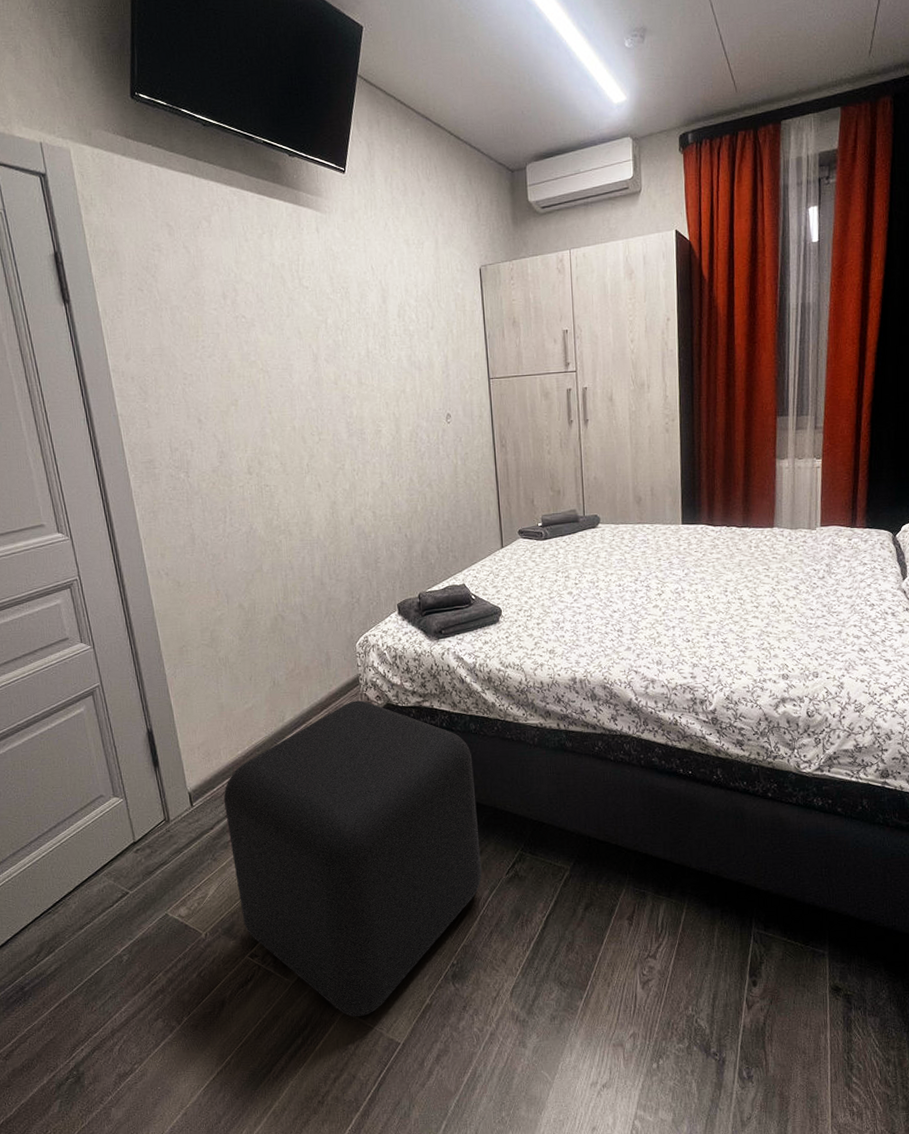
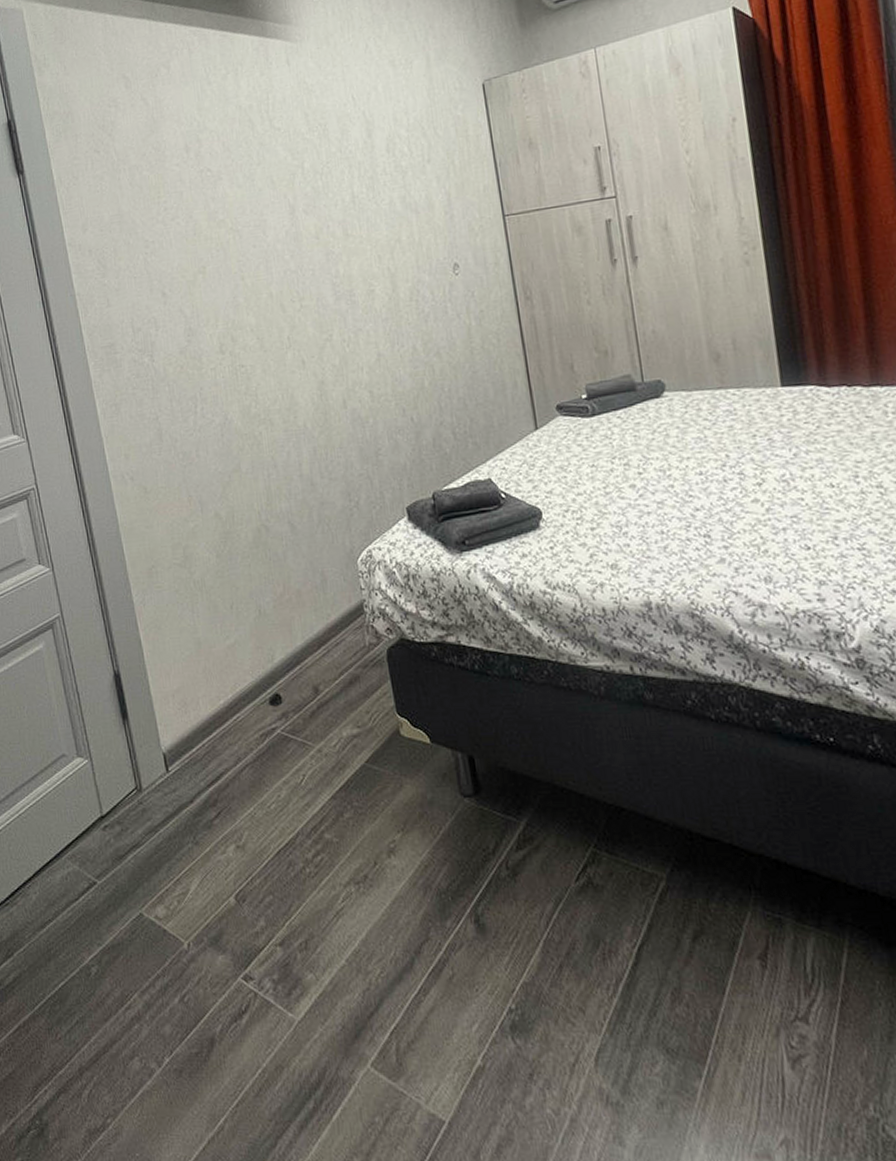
cube: present [223,700,482,1017] -> none [204,634,542,1077]

